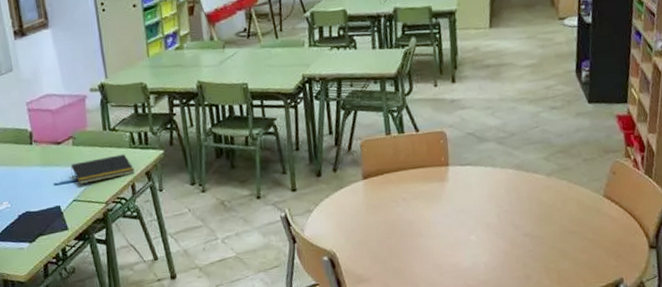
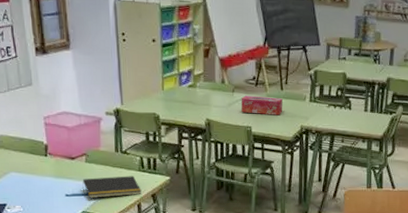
tissue box: none [233,47,280,69] -> present [241,95,283,116]

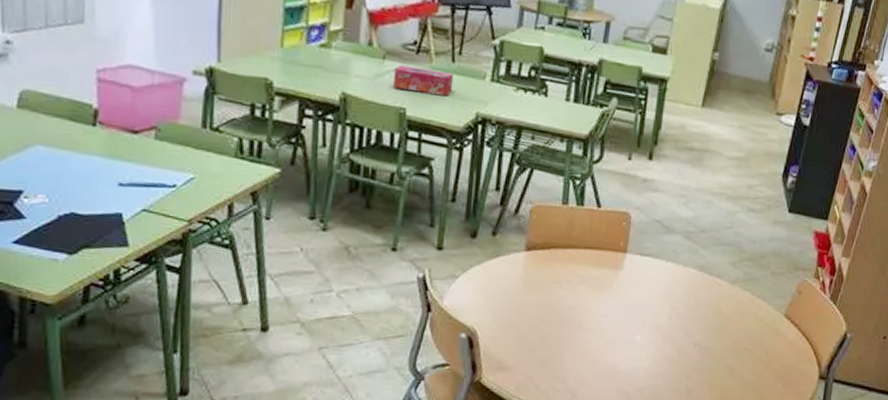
notepad: present [82,176,142,199] -> none [146,162,236,192]

